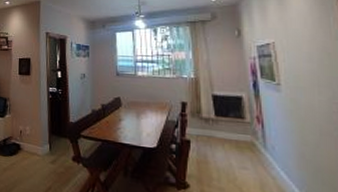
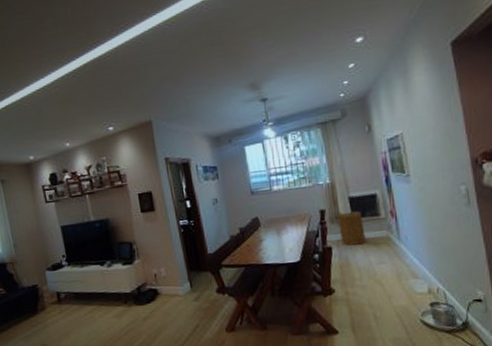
basket: none [199,108,228,144] -> present [338,211,366,246]

